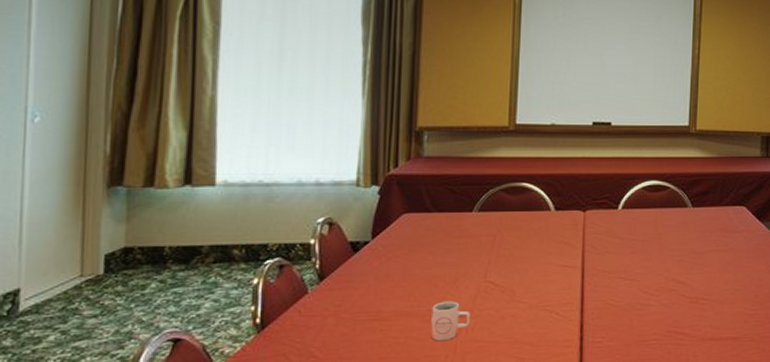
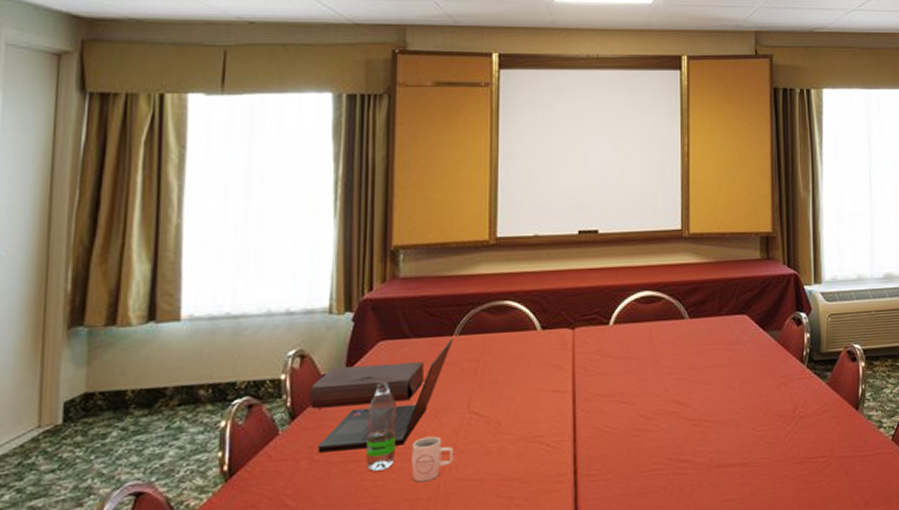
briefcase: none [336,234,444,272] -> present [309,362,424,409]
laptop: none [344,215,473,311] -> present [318,339,453,453]
bottle: none [389,251,418,330] -> present [366,382,396,471]

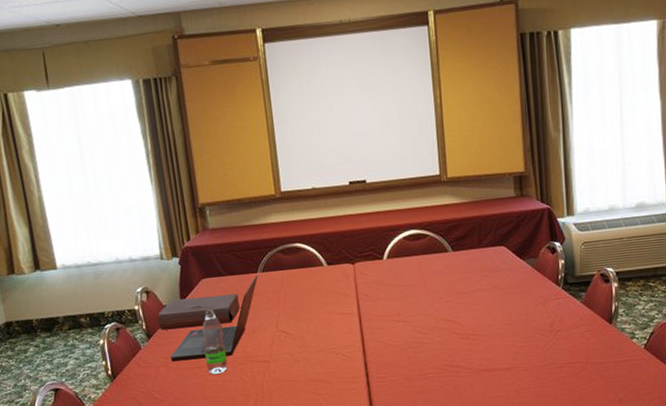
mug: present [411,436,453,483] -> none [238,349,271,383]

